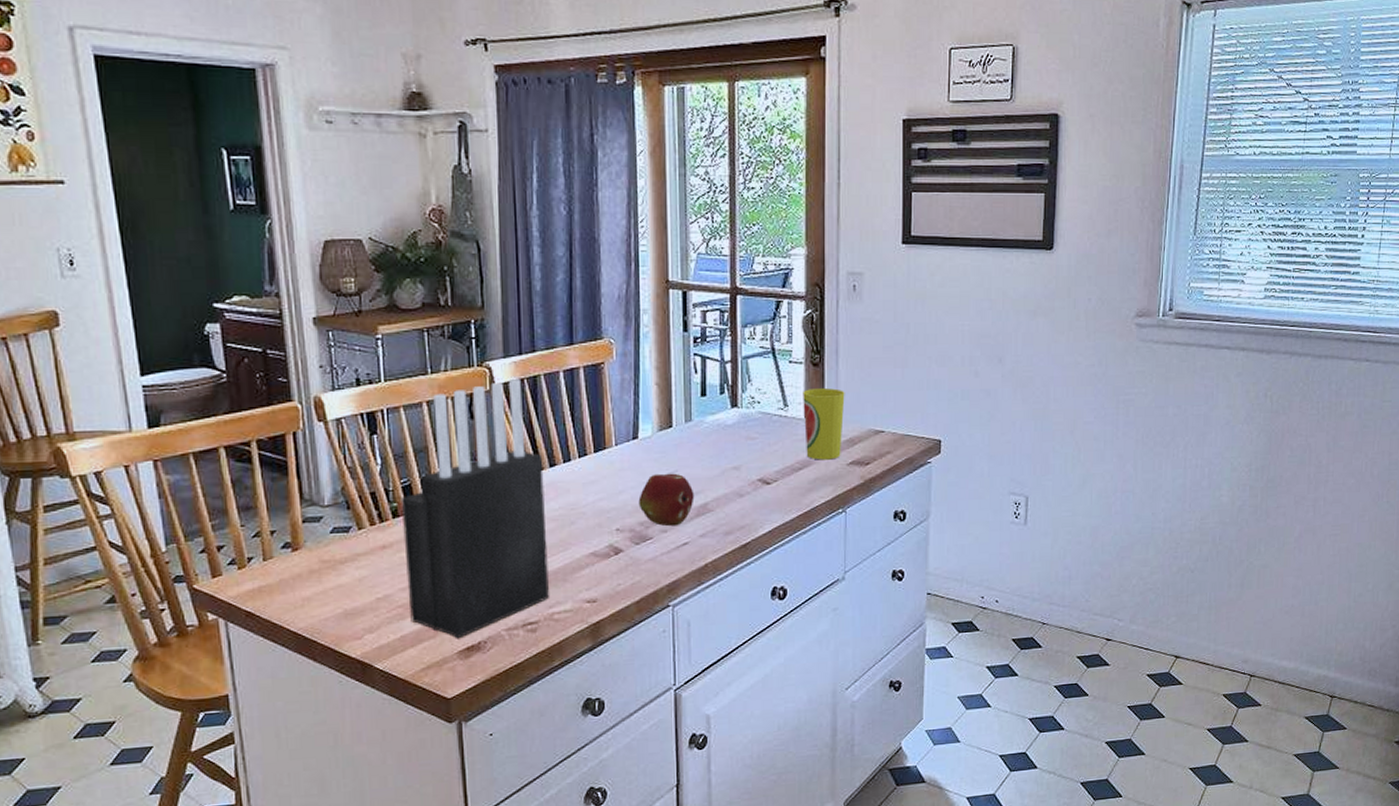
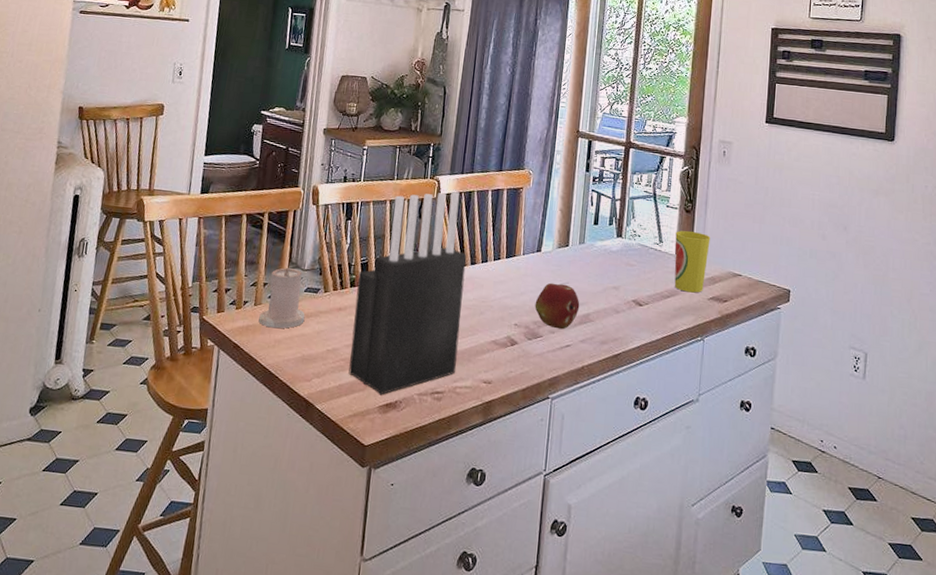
candle: none [273,507,338,585] -> present [259,268,305,329]

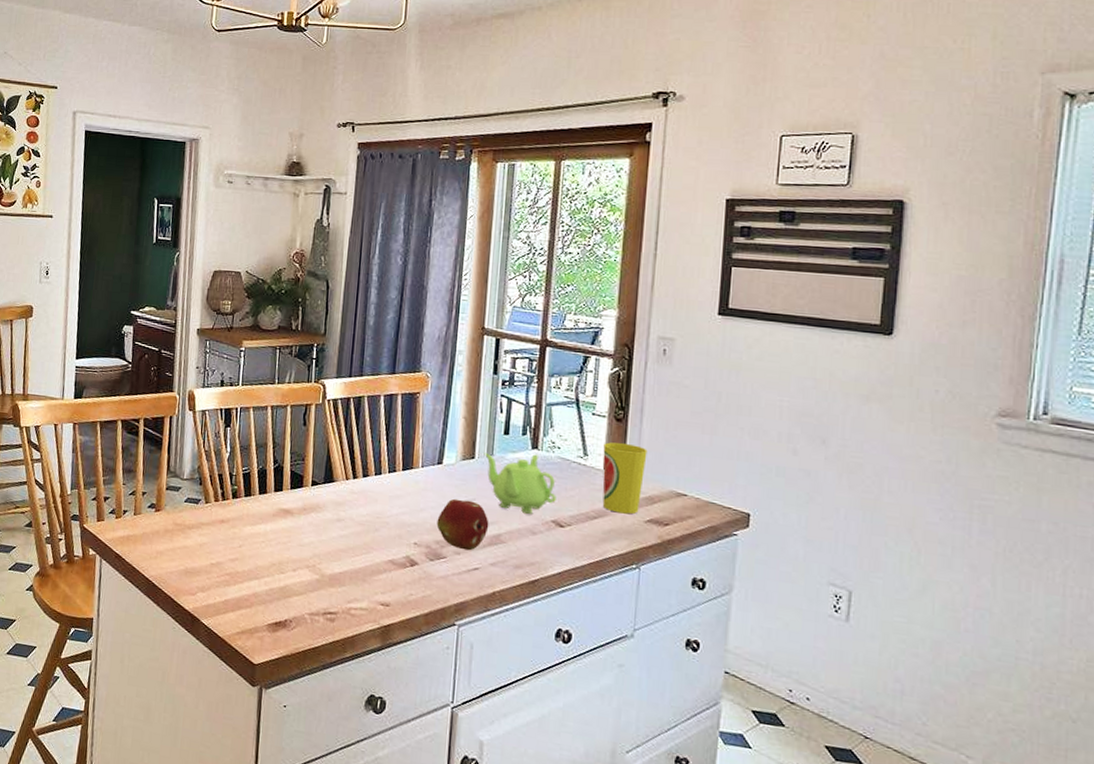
candle: present [259,268,305,329] -> none [139,476,187,540]
knife block: present [348,192,467,395] -> none [234,397,358,613]
teapot: none [576,240,637,295] -> present [483,452,557,514]

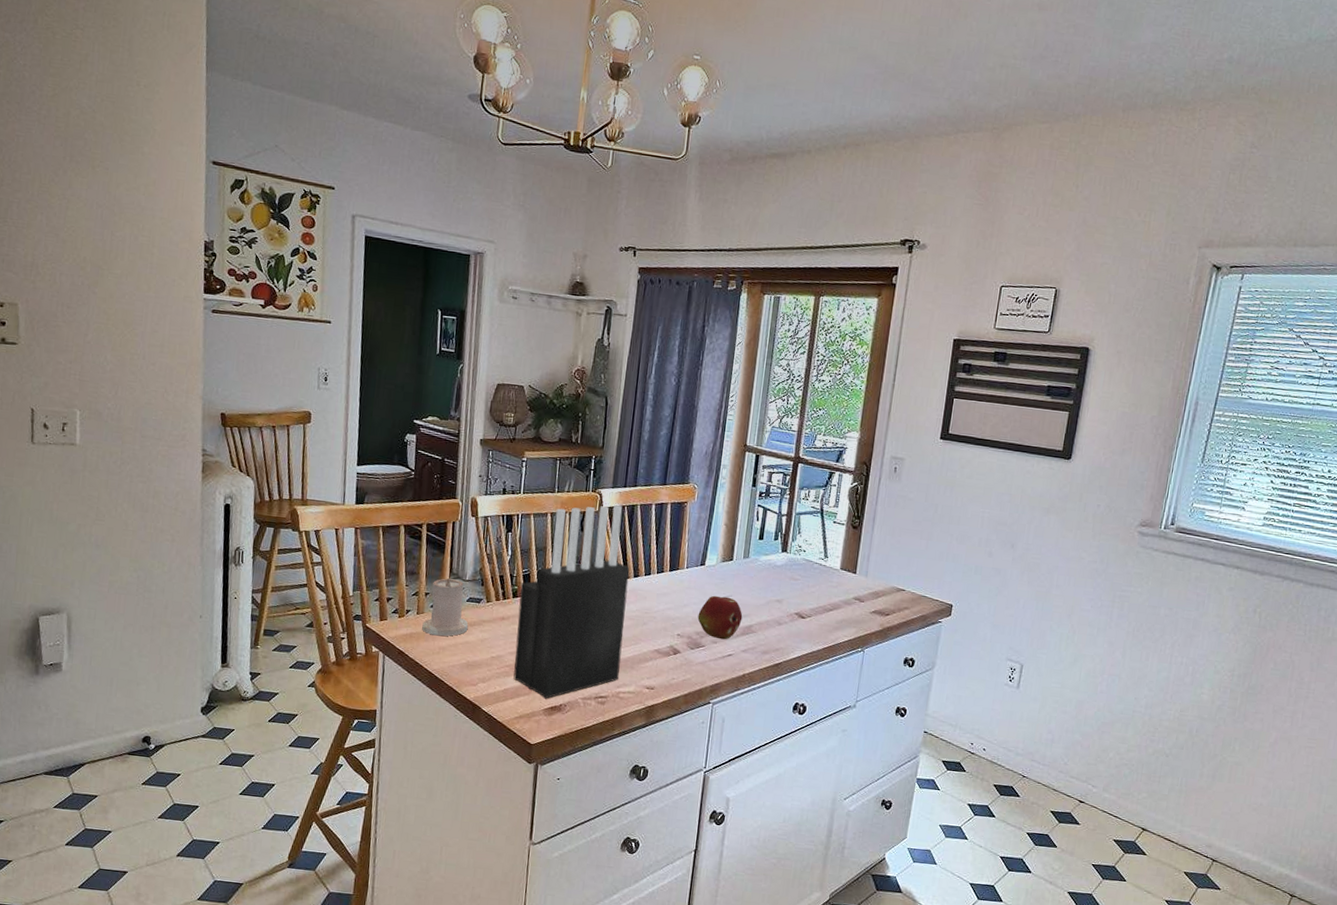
candle: none [139,476,187,540] -> present [422,578,469,637]
knife block: none [234,397,358,613] -> present [513,505,630,699]
teapot: present [483,452,557,514] -> none [741,555,800,608]
cup: present [602,442,648,515] -> none [837,546,876,607]

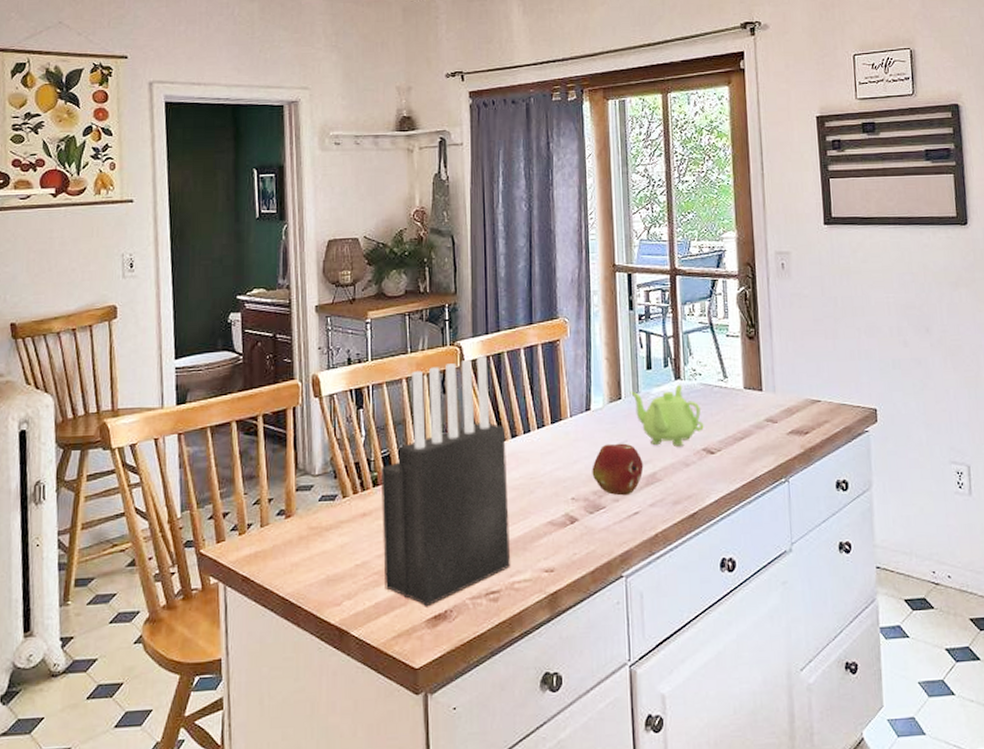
candle: present [422,578,469,637] -> none [268,476,324,551]
teapot: none [741,555,800,608] -> present [629,384,704,446]

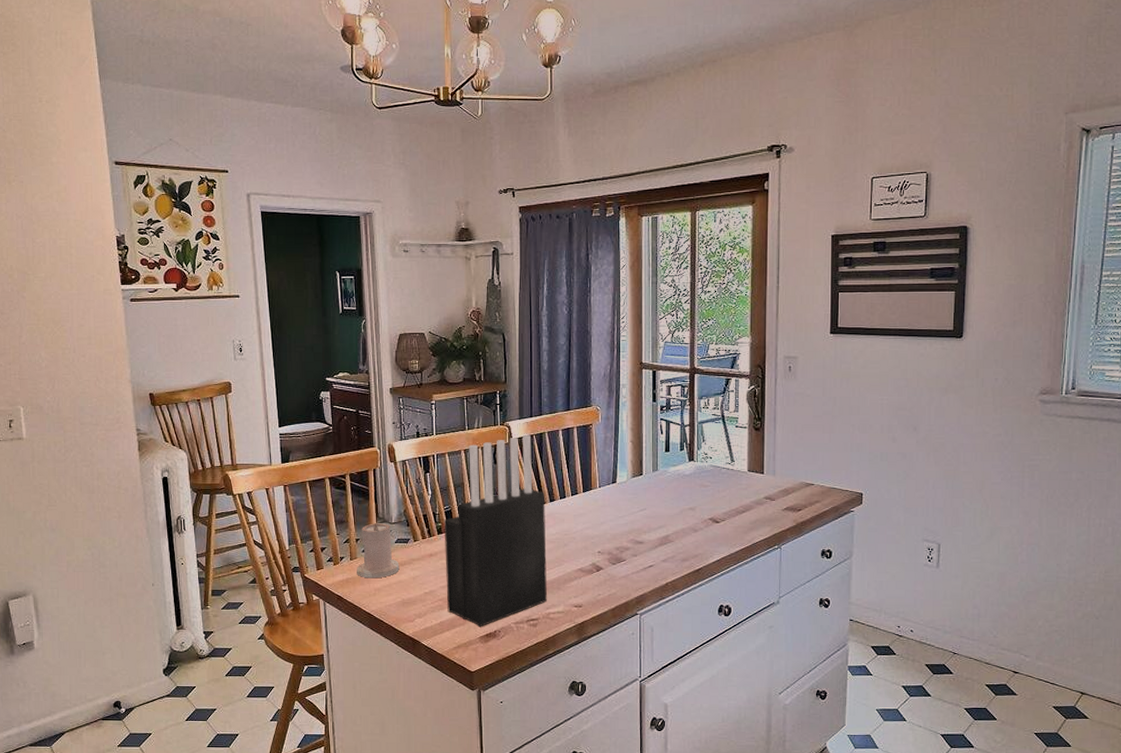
candle: none [268,476,324,551] -> present [357,523,400,579]
fruit: present [592,443,644,496] -> none [615,510,659,552]
teapot: present [629,384,704,446] -> none [650,465,712,515]

